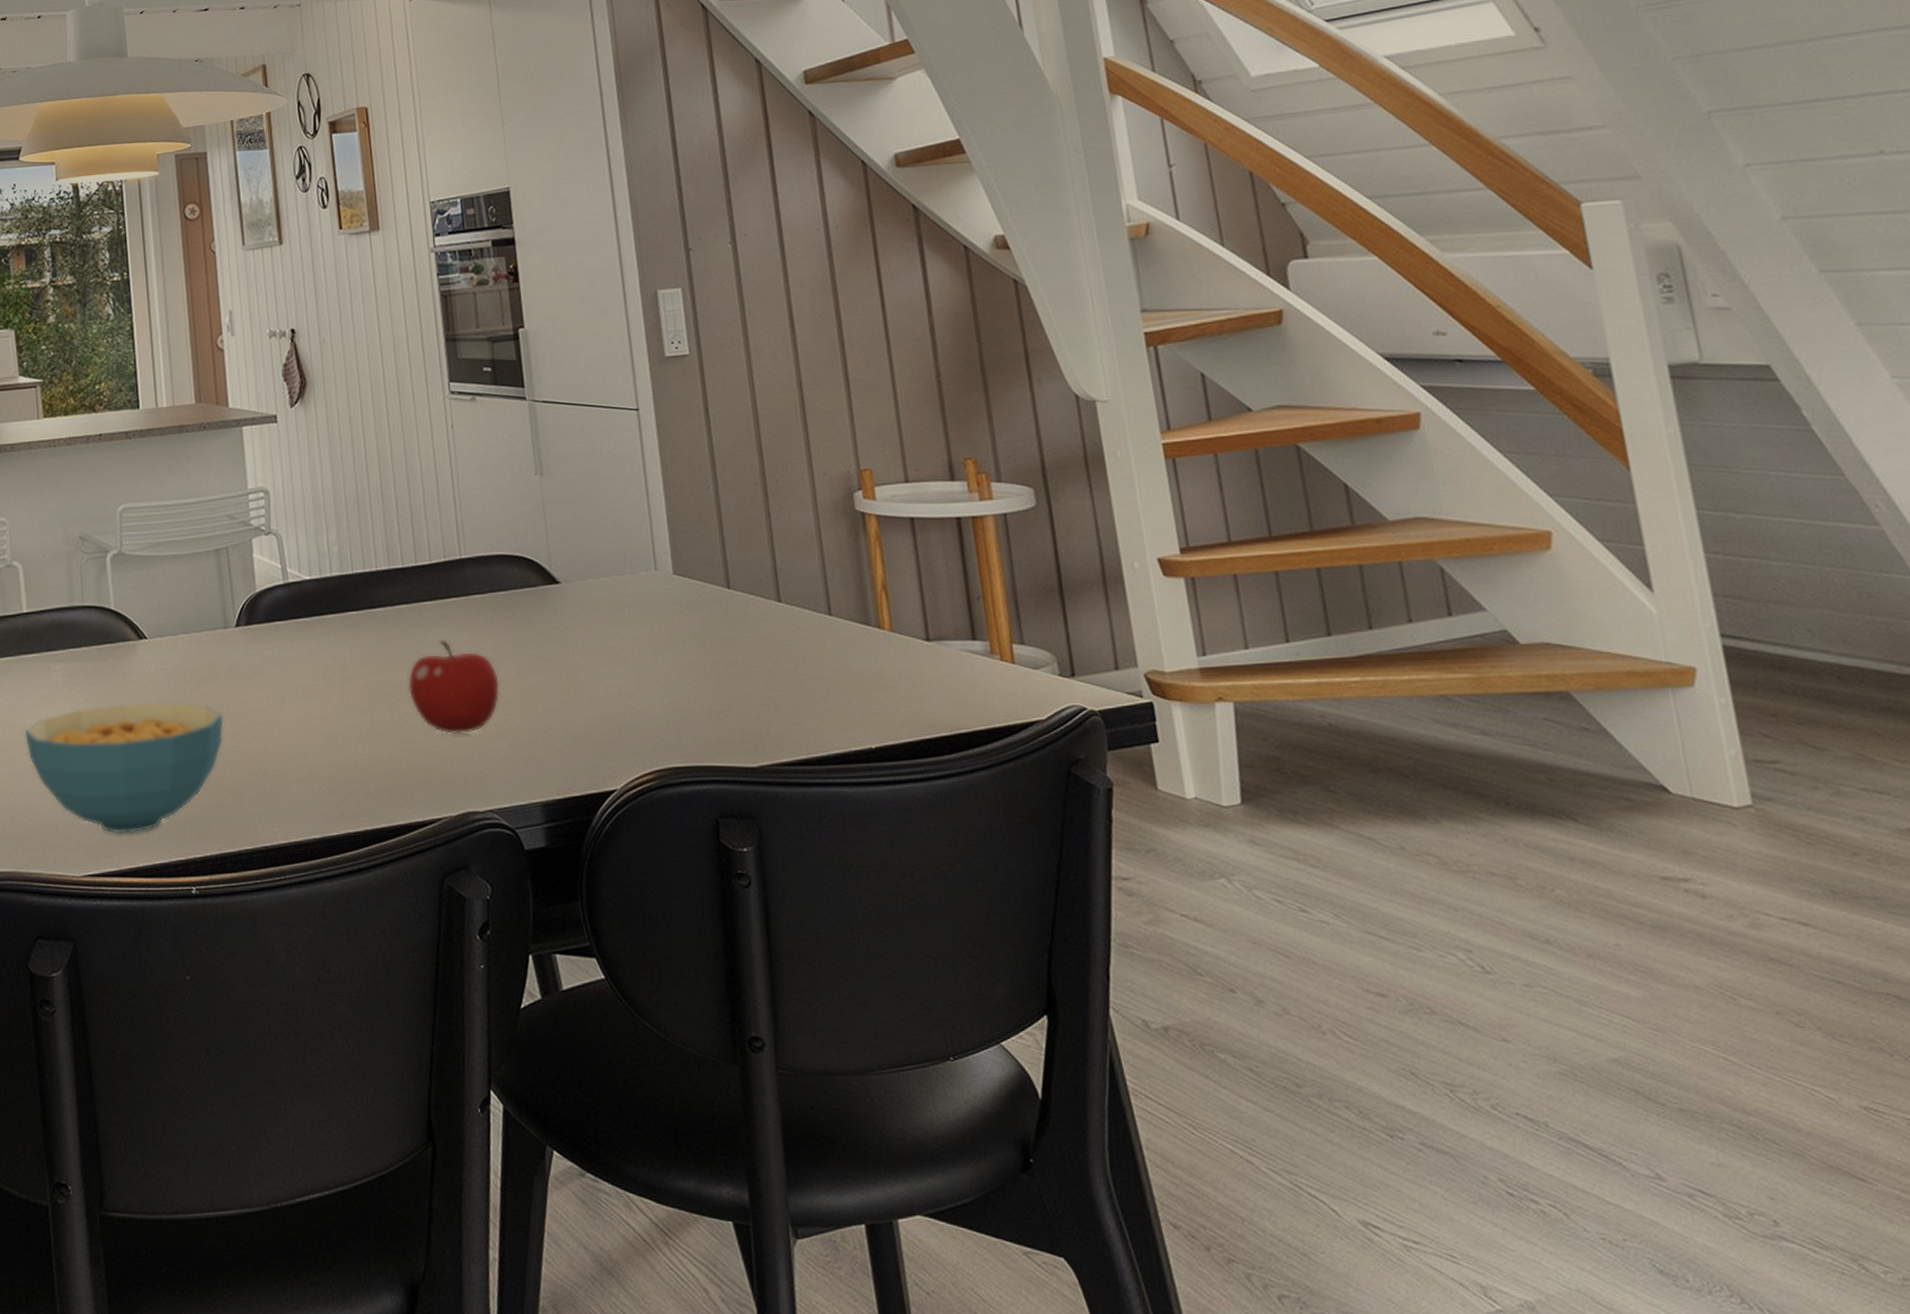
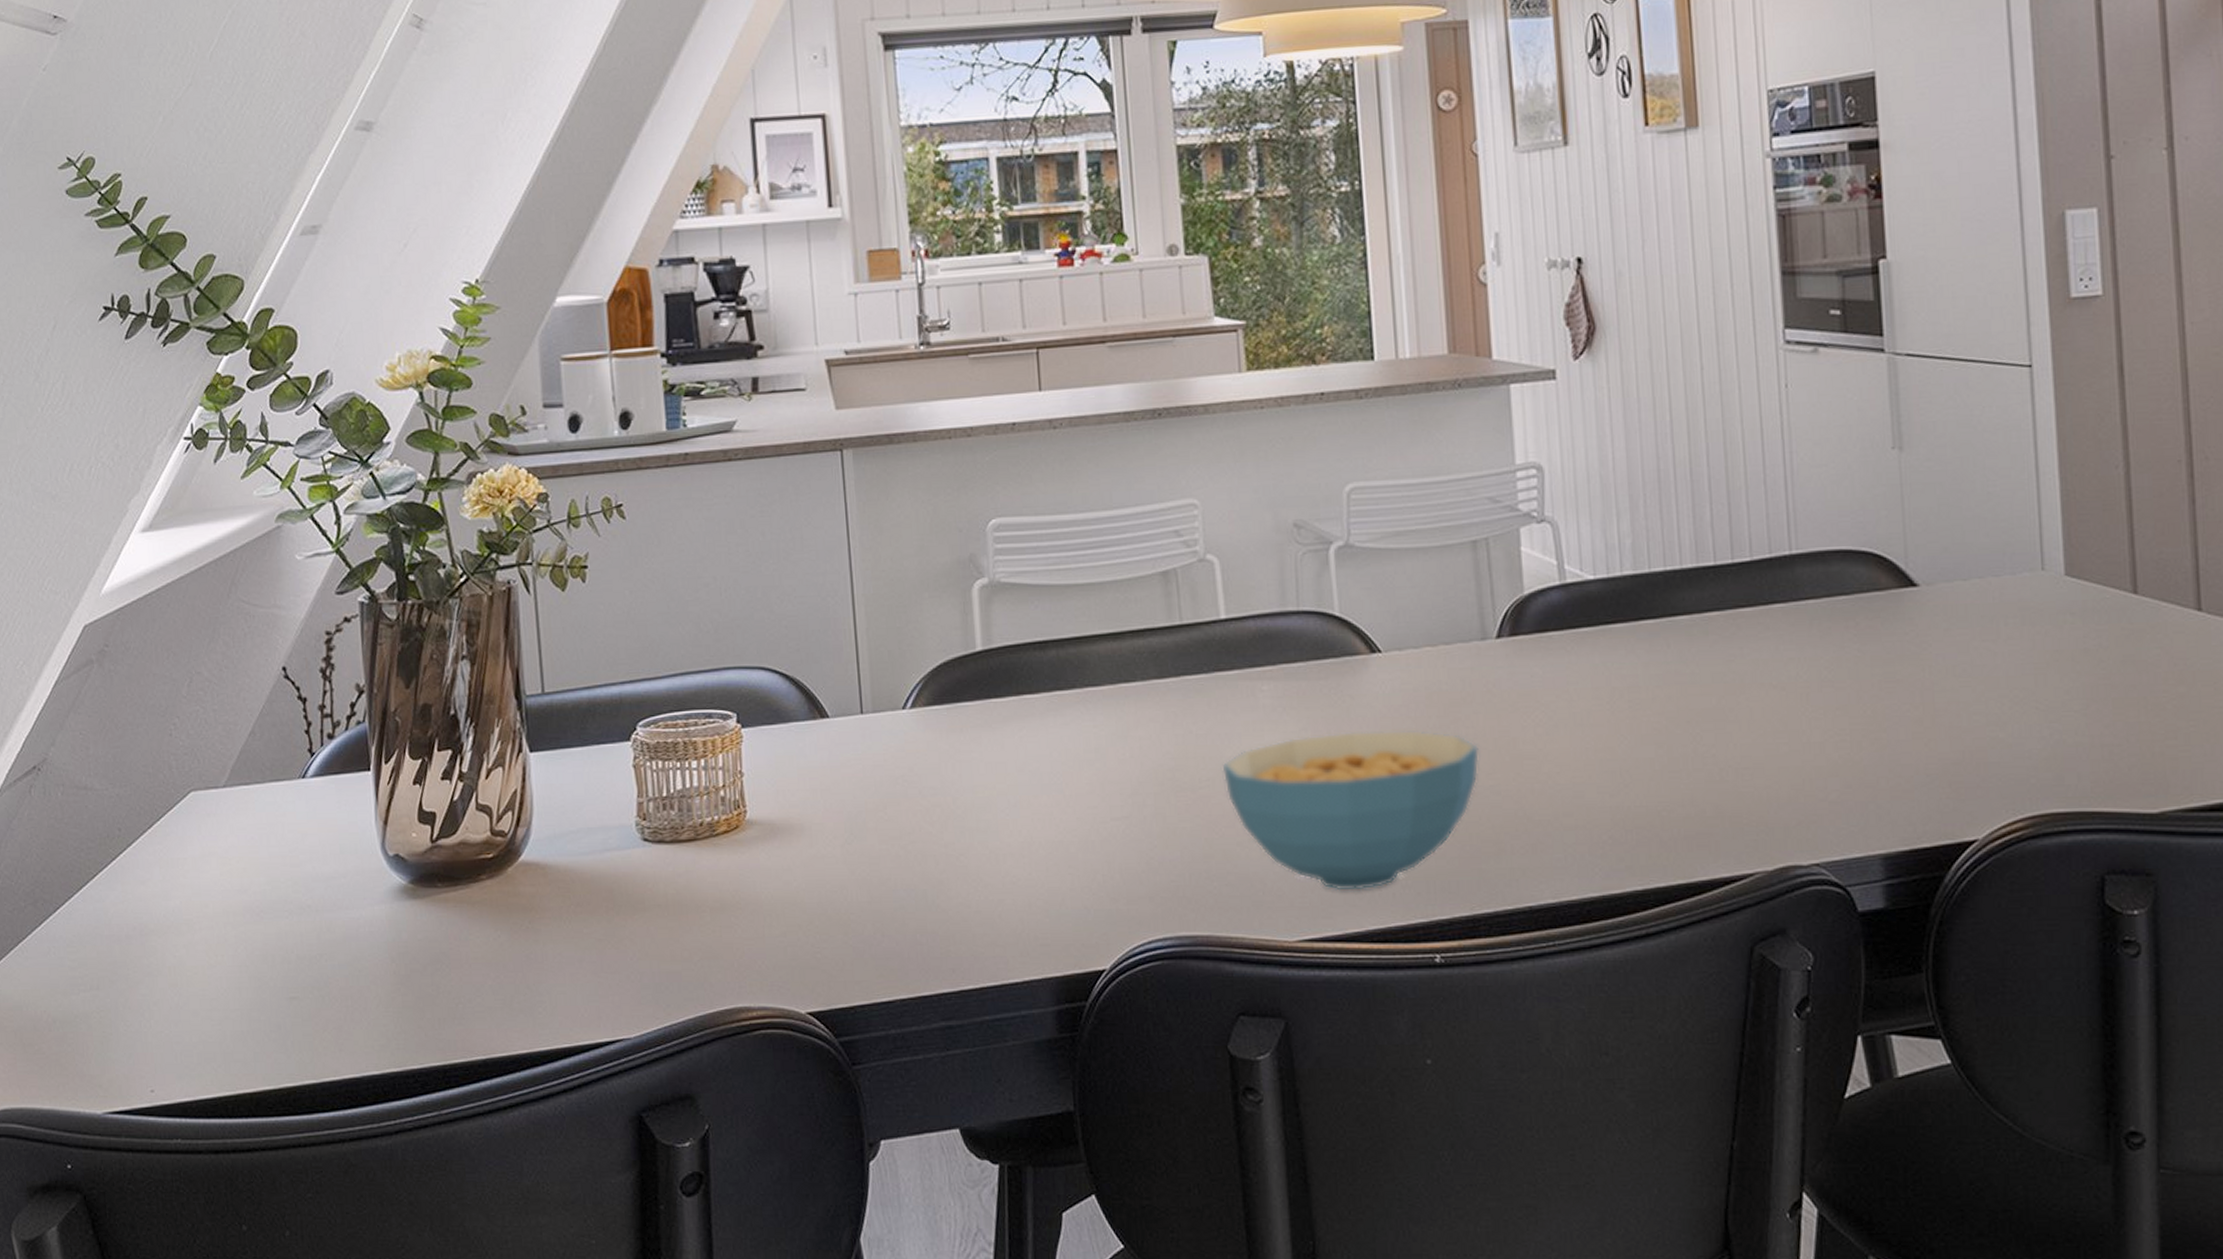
fruit: present [407,639,501,735] -> none [1716,655,1836,773]

